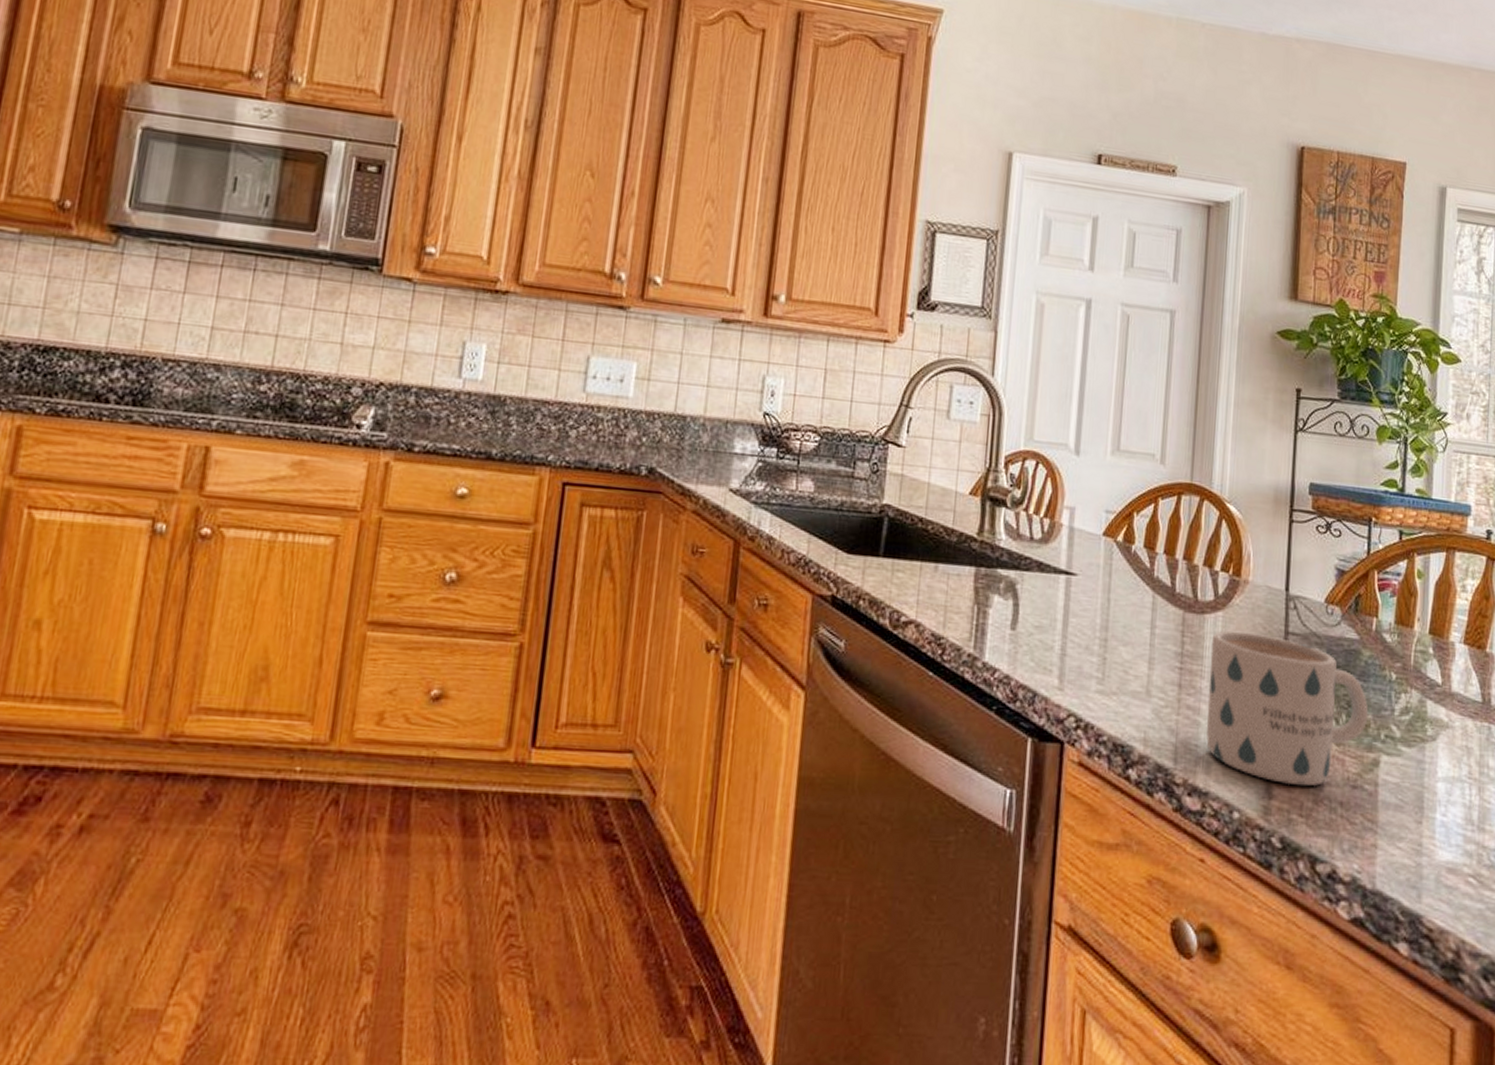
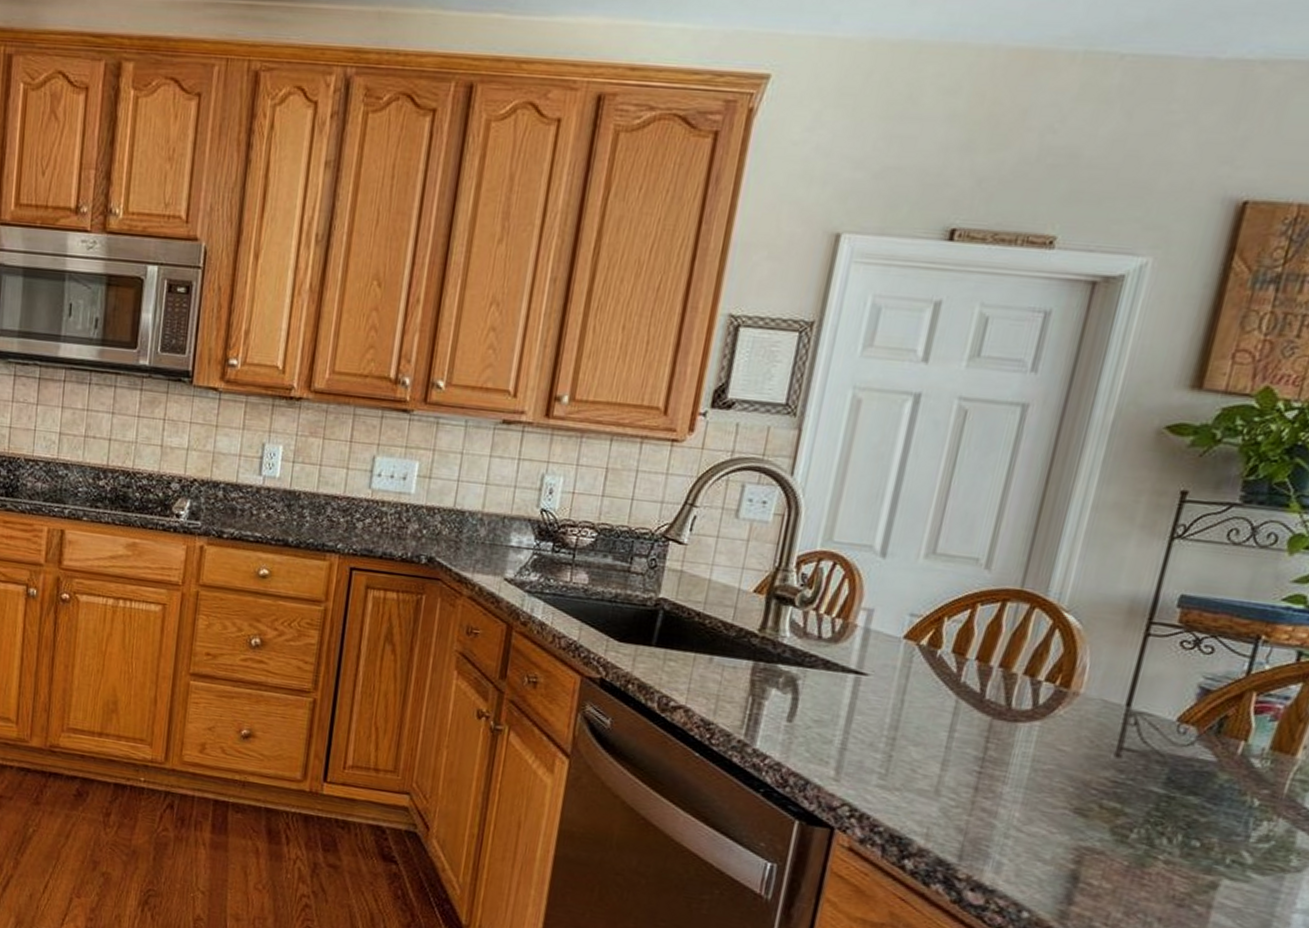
mug: present [1206,630,1369,787] -> none [1000,740,1215,899]

